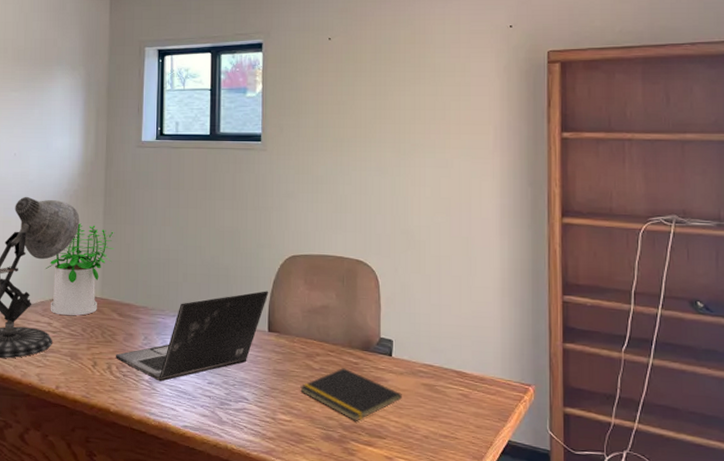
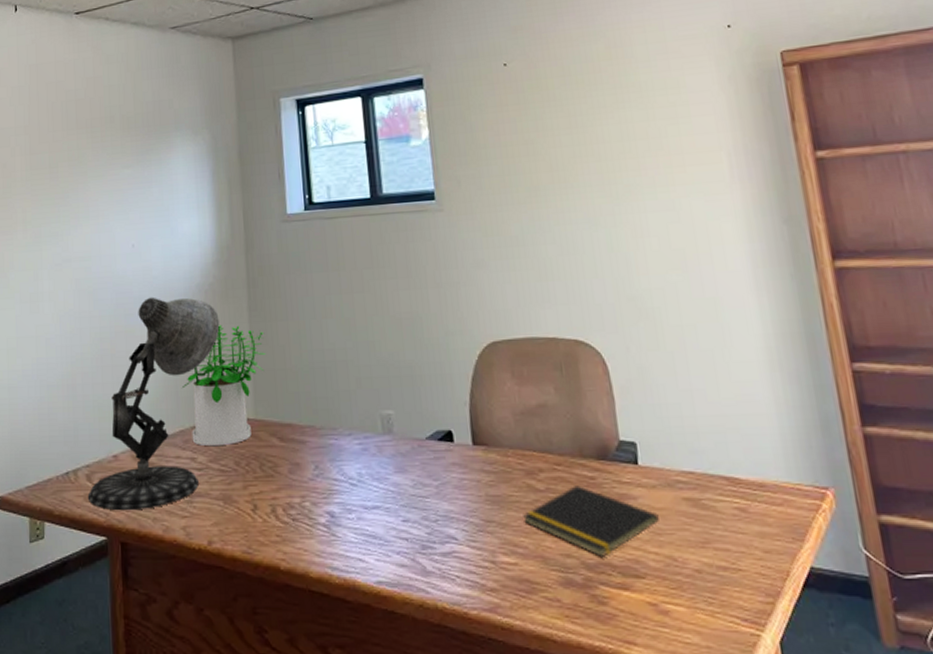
laptop: present [116,291,269,382] -> none [281,391,468,524]

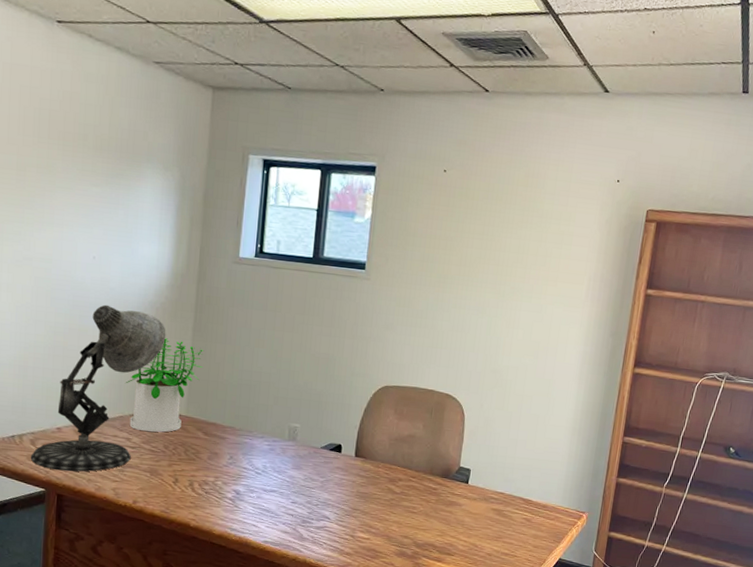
notepad: present [523,486,659,557] -> none [380,492,473,540]

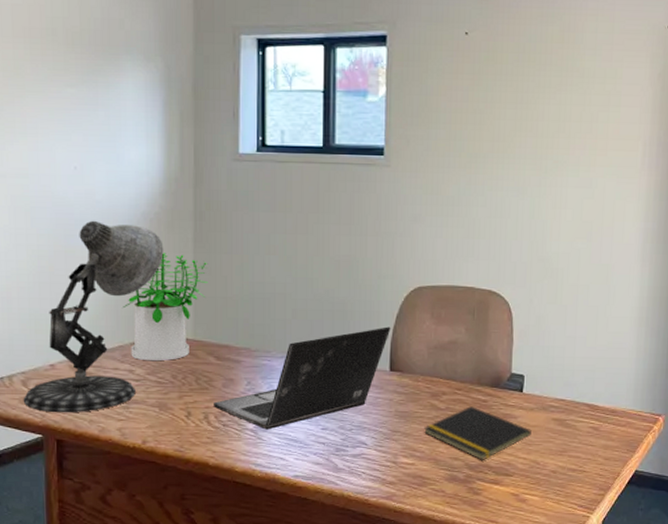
laptop: none [199,418,359,500] -> present [214,326,391,430]
notepad: none [380,492,473,540] -> present [424,406,531,460]

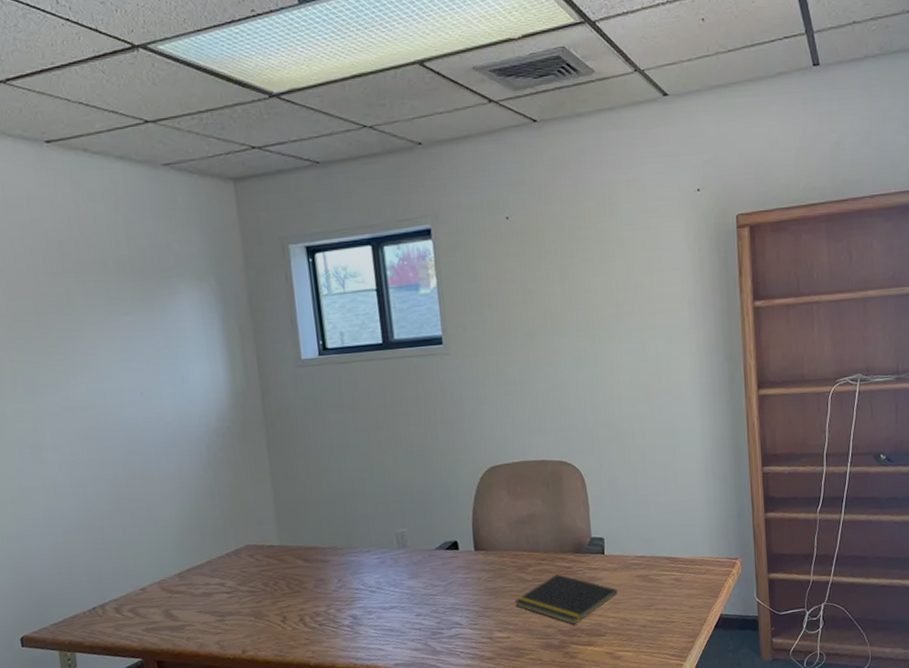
desk lamp: present [23,220,164,413] -> none [118,441,240,636]
potted plant: present [123,253,209,362] -> none [206,464,288,572]
laptop: present [214,326,391,430] -> none [307,508,471,624]

